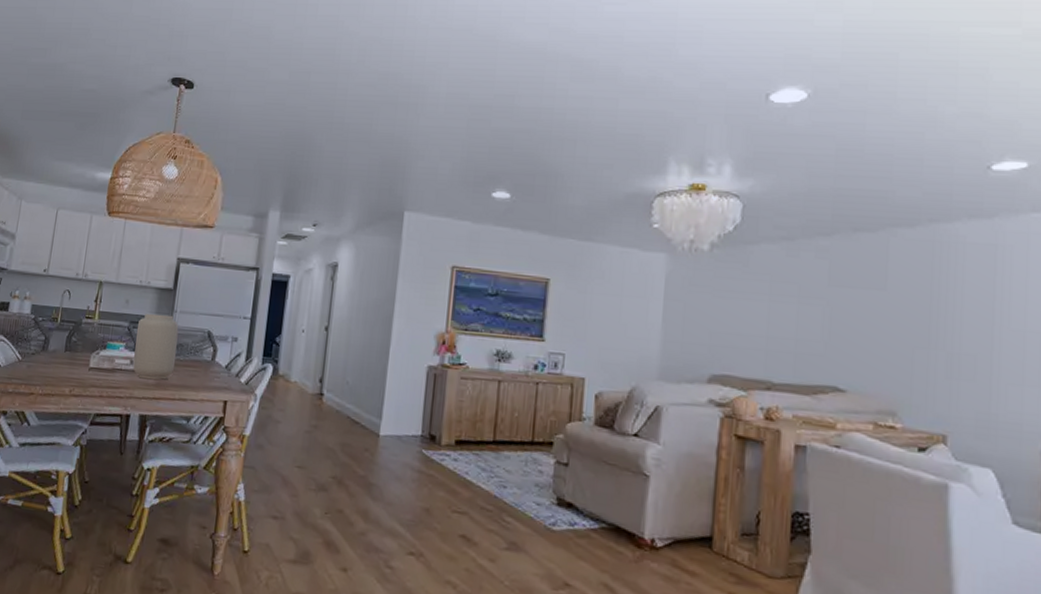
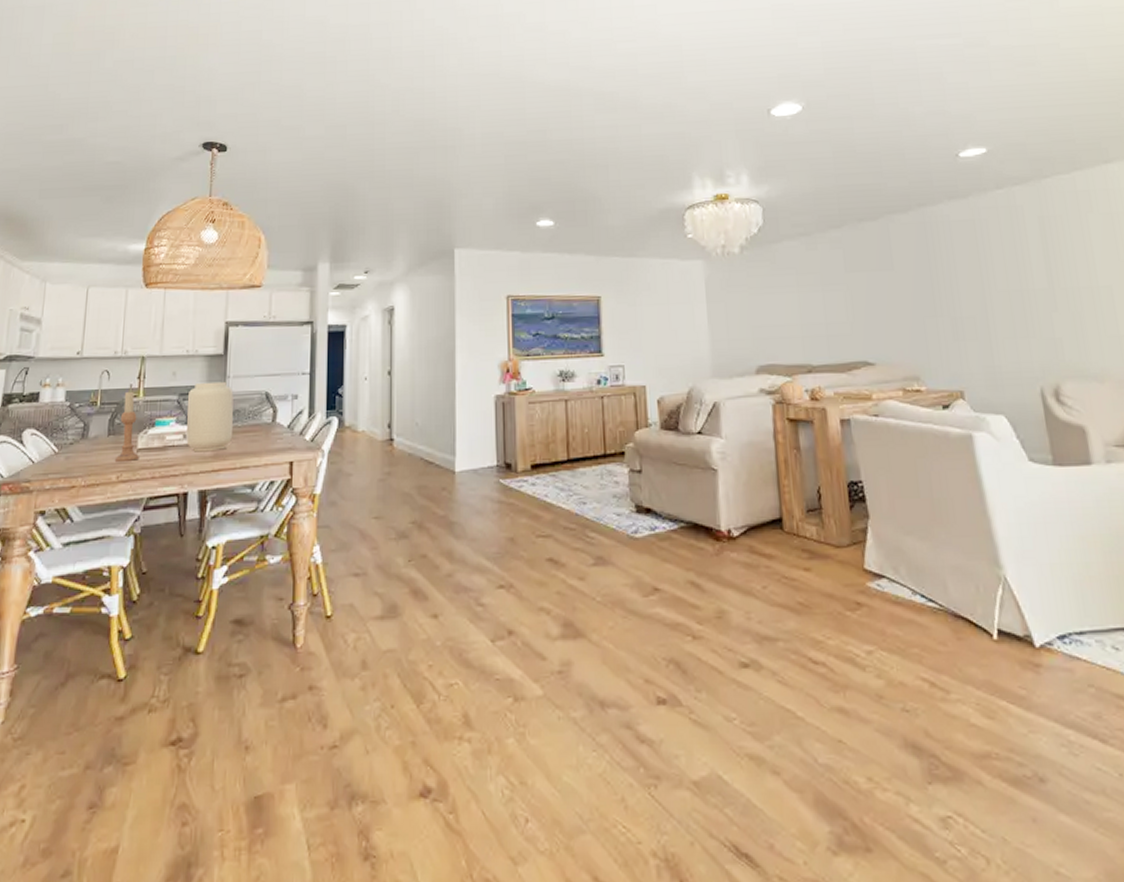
candlestick: none [68,312,92,378] -> present [114,391,139,463]

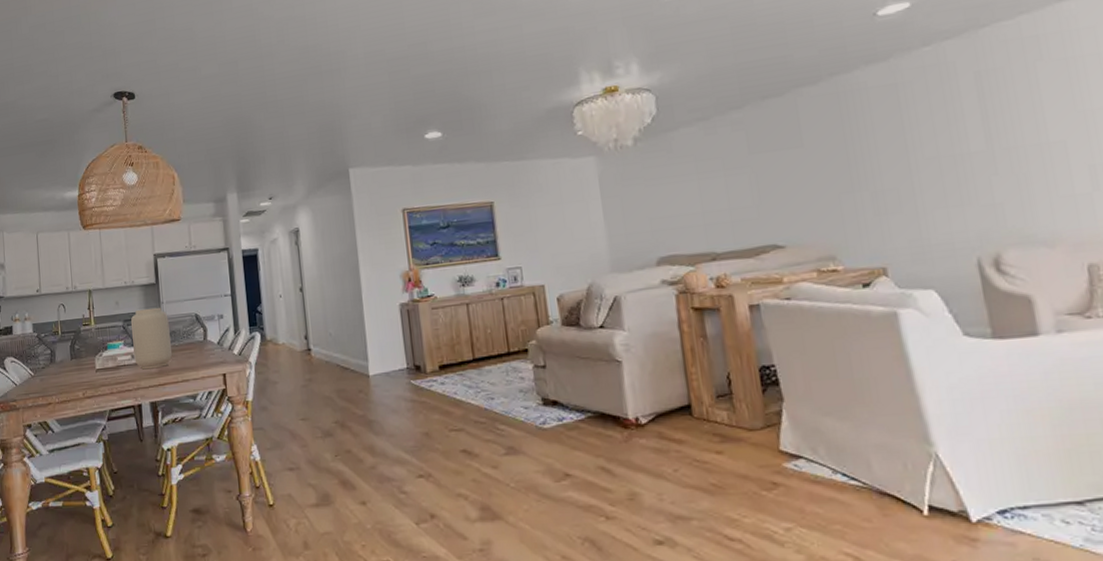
candlestick: present [114,391,139,463] -> none [78,320,98,382]

